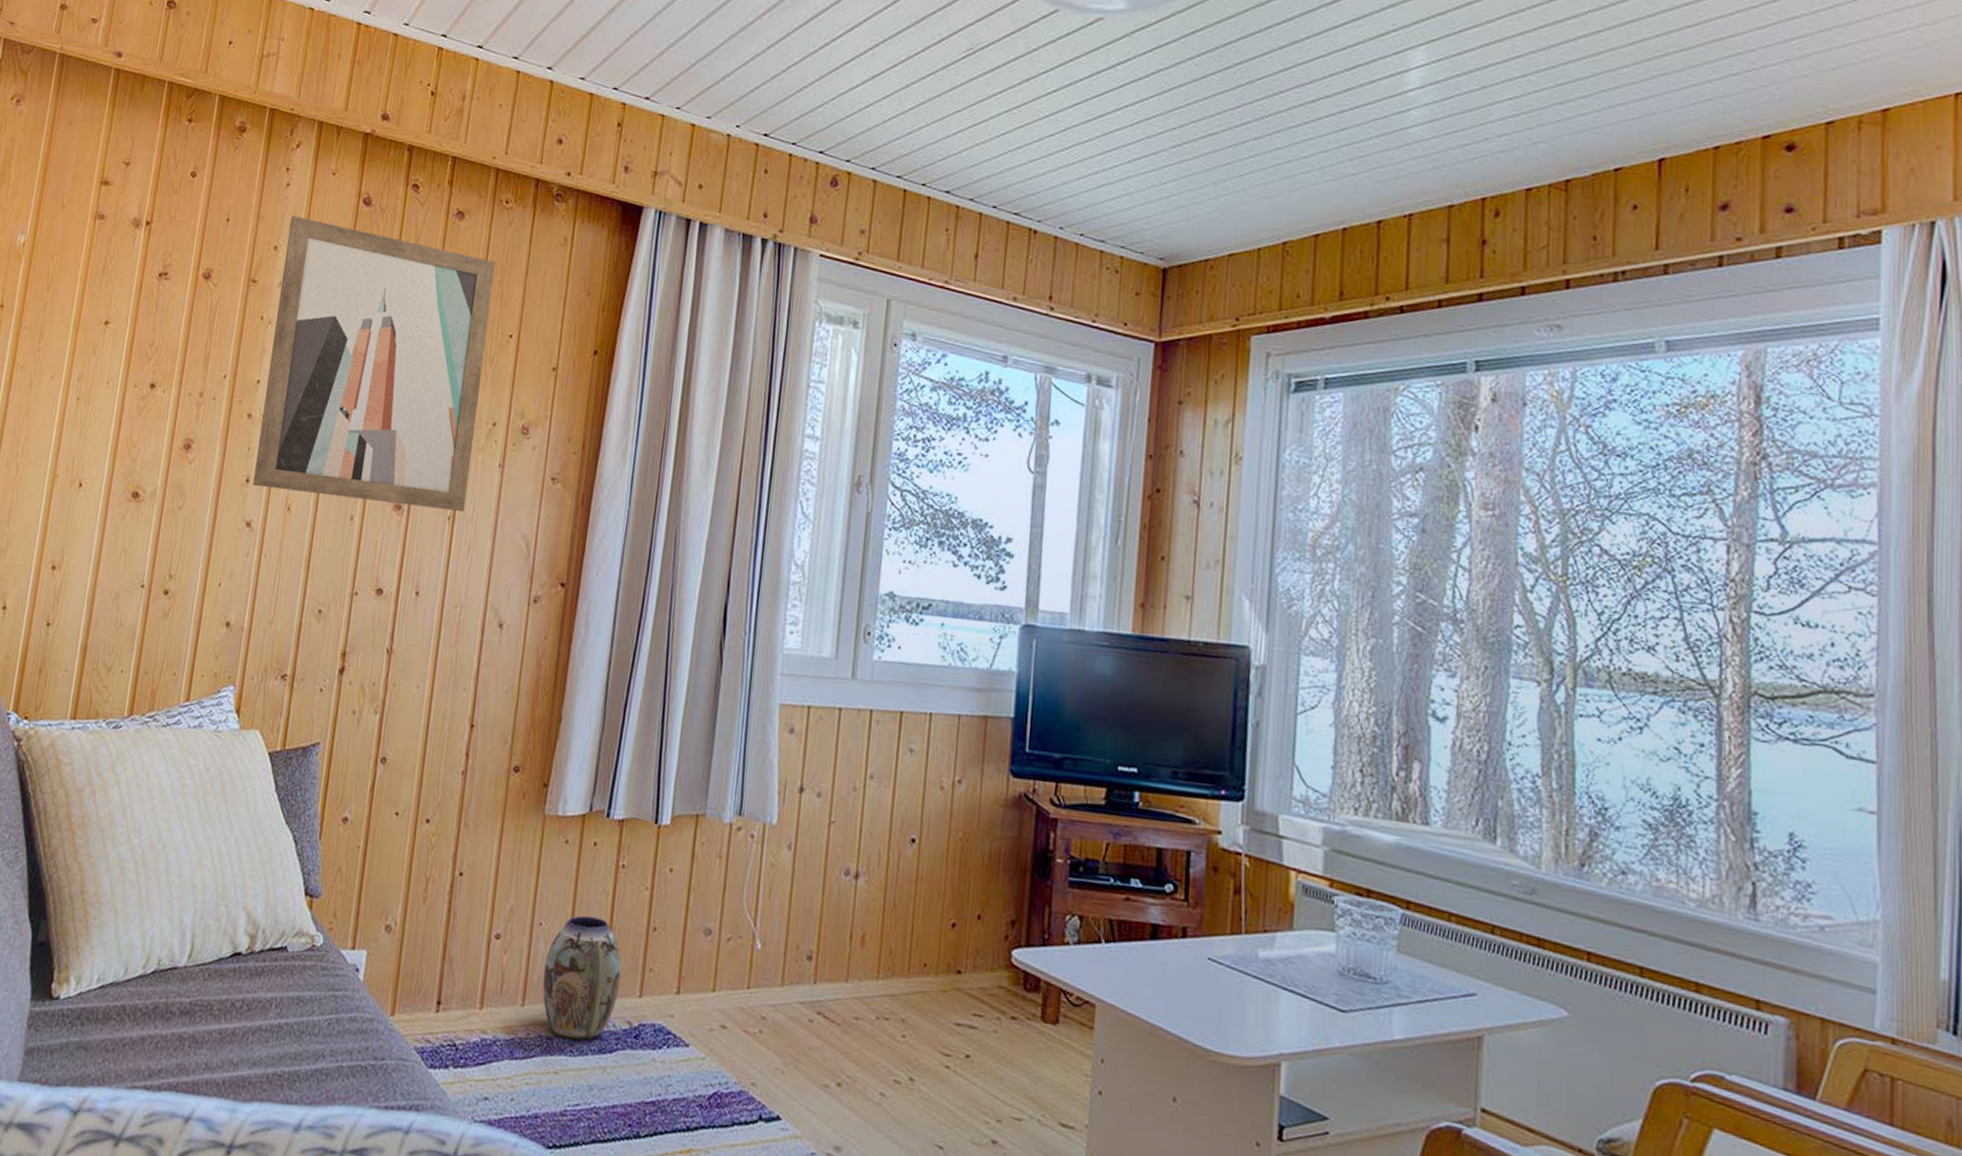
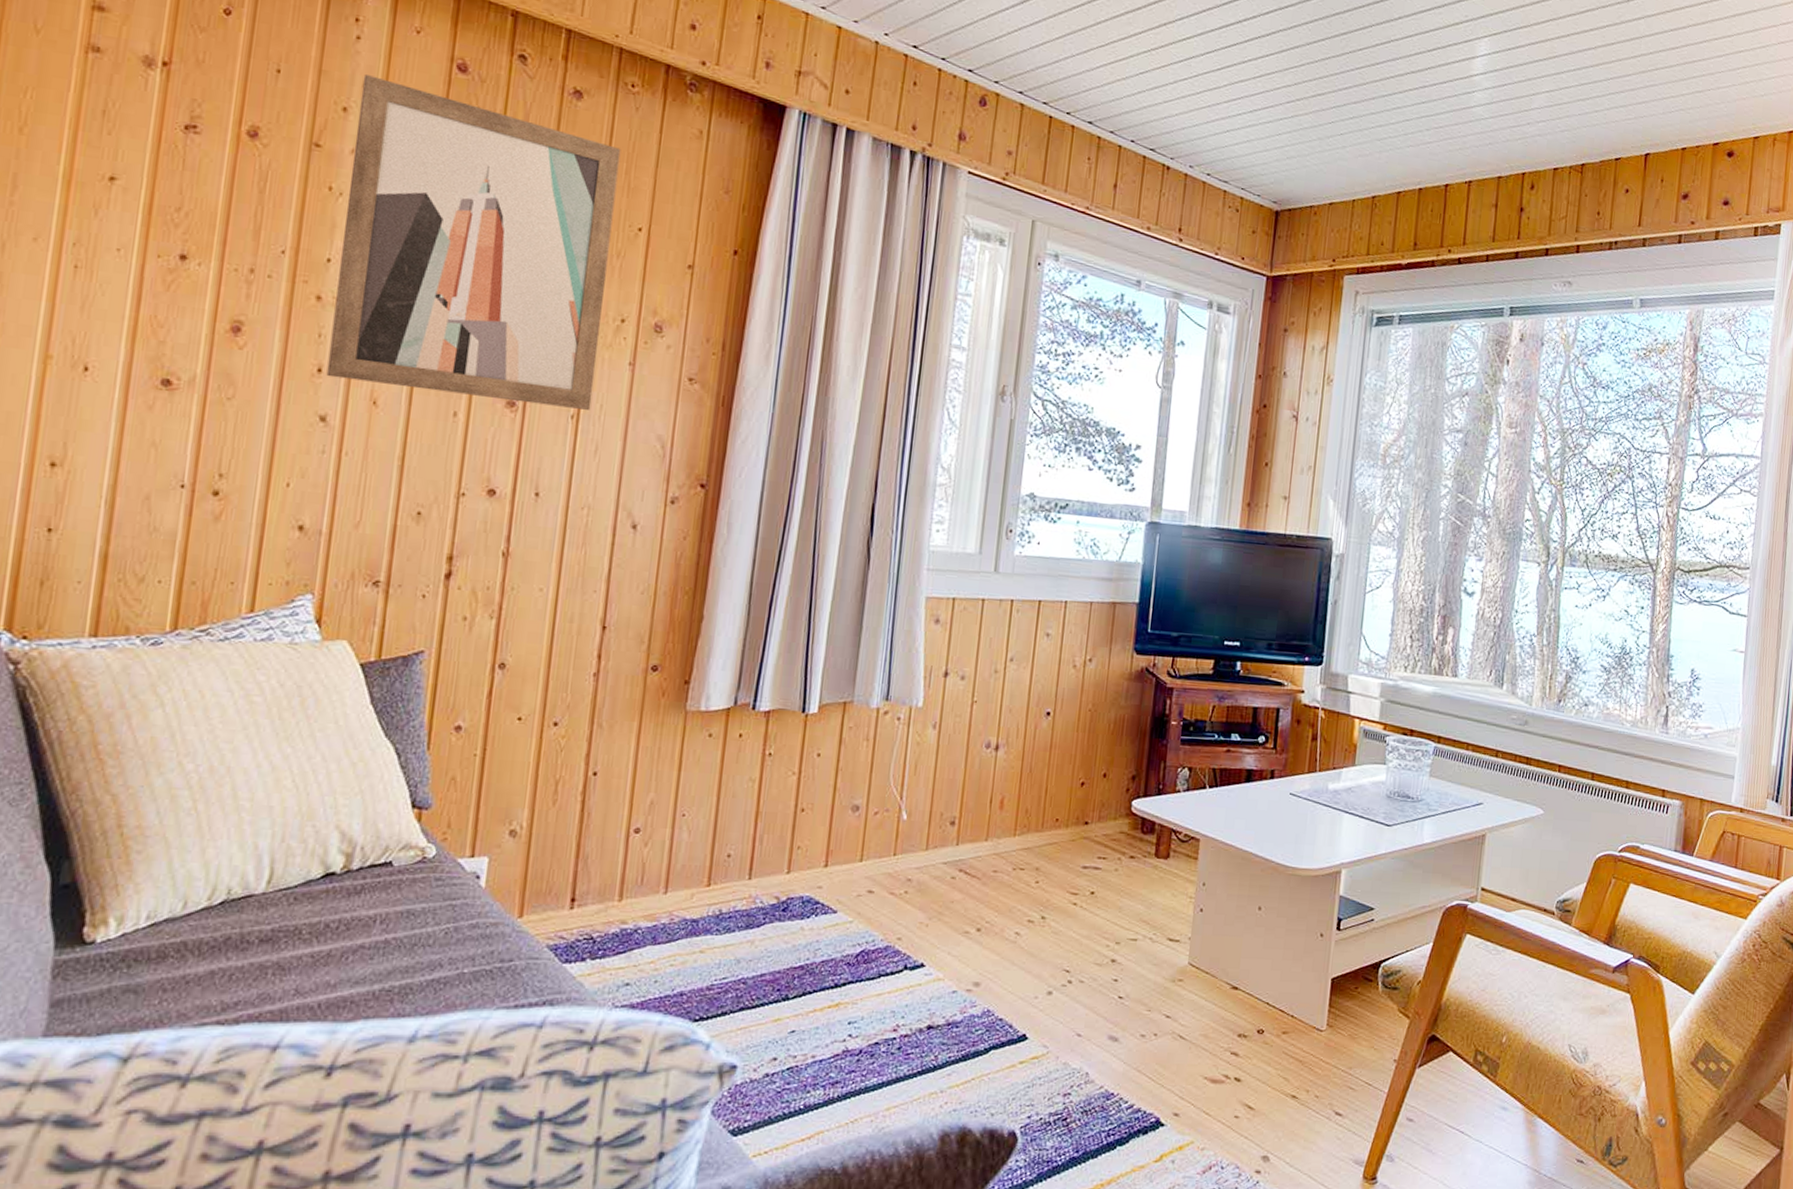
vase: present [542,915,622,1041] -> none [686,803,769,920]

